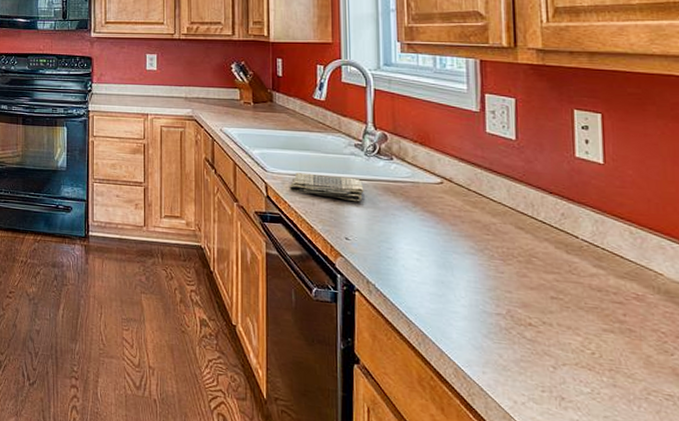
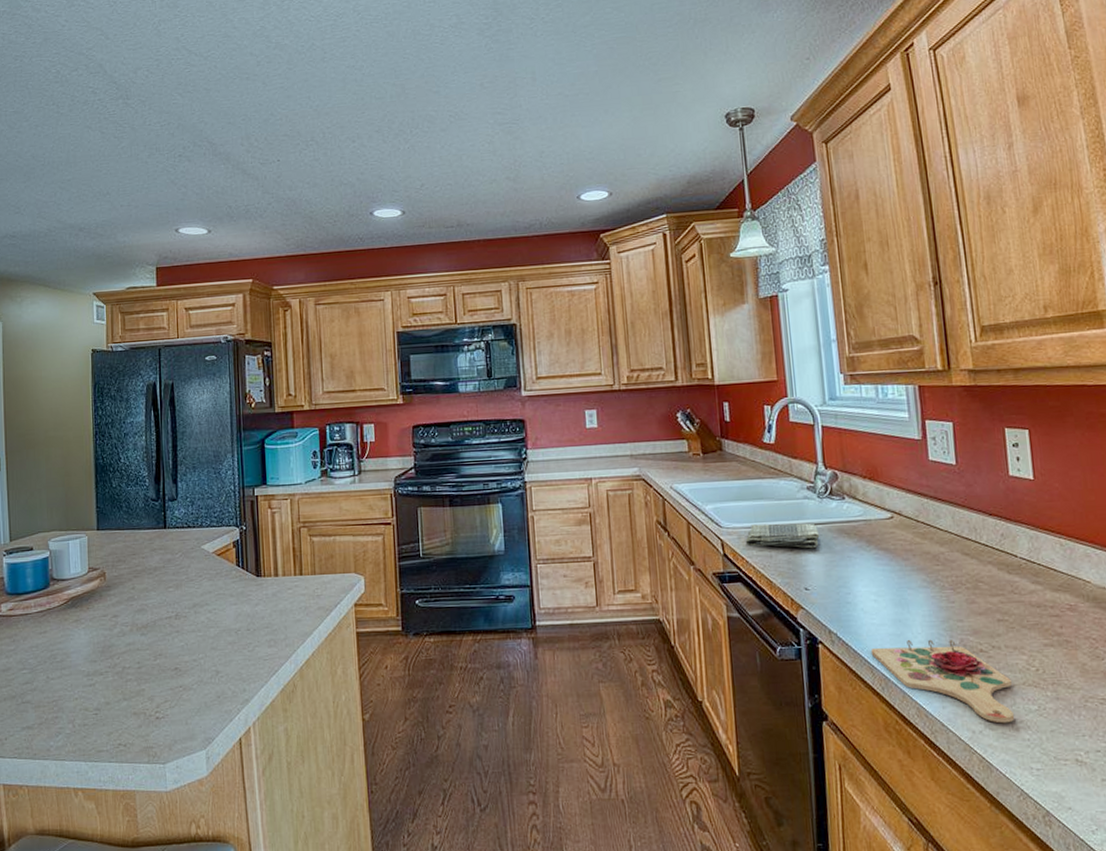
cutting board: none [409,302,564,400] -> present [870,639,1015,724]

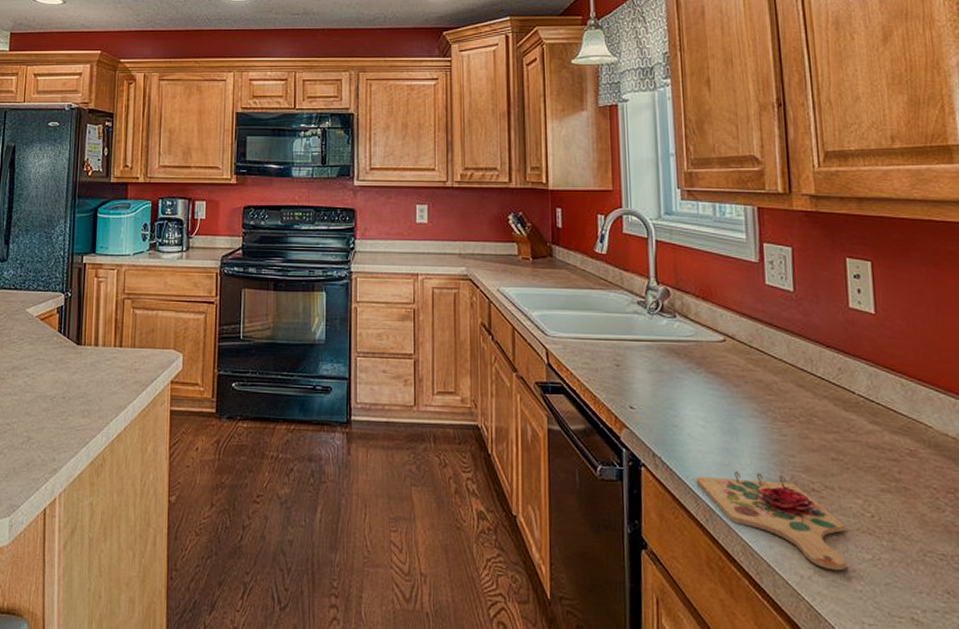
dish towel: present [745,523,820,549] -> none [571,335,648,366]

